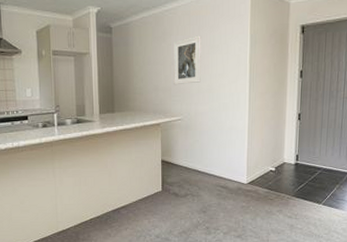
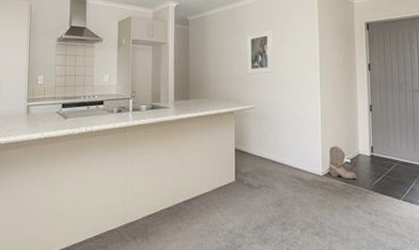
boots: none [253,155,280,187] -> present [328,145,357,180]

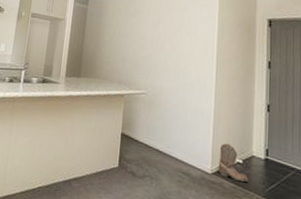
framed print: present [247,29,273,75] -> none [141,16,171,60]

